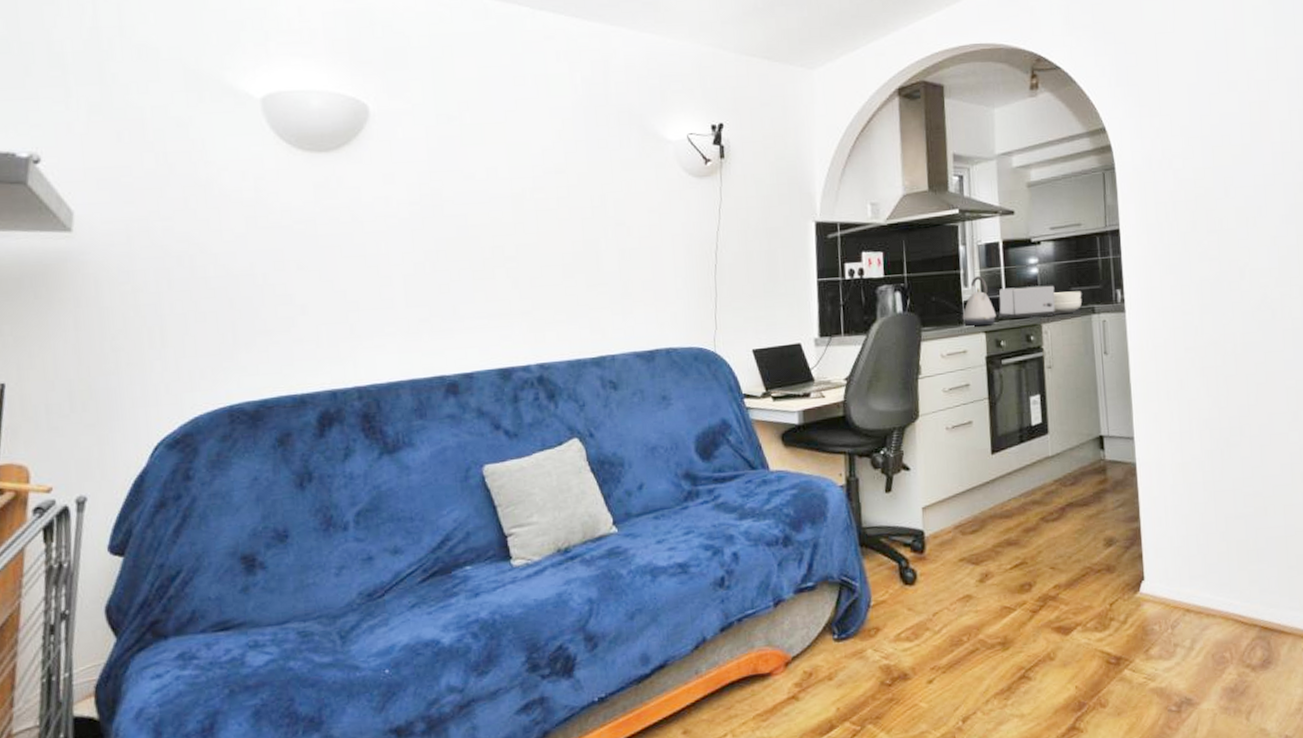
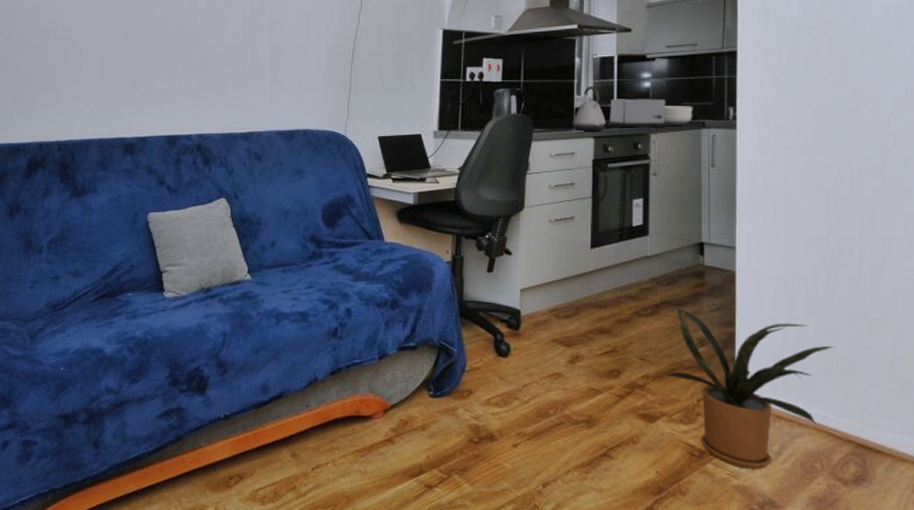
house plant: none [1071,505,1234,669] -> present [663,304,835,470]

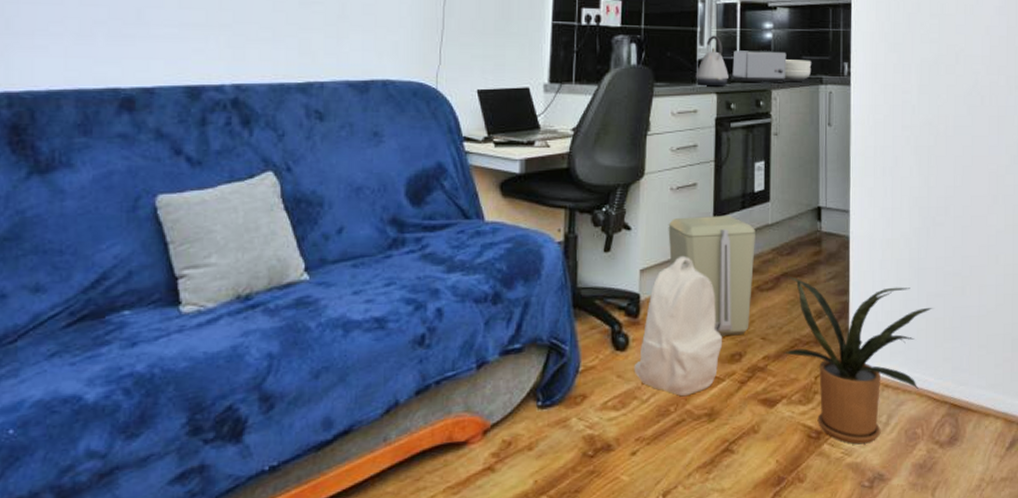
backpack: none [515,280,601,403] -> present [634,257,723,397]
trash bin: none [547,246,634,354] -> present [668,216,755,337]

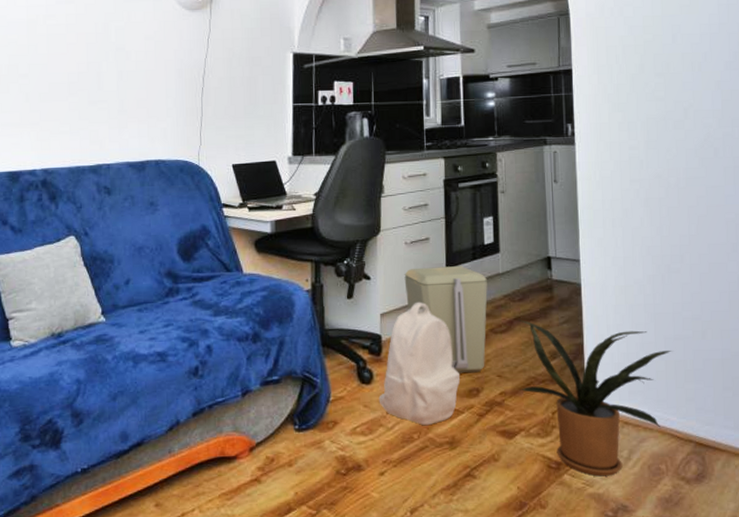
kettle: present [695,35,729,87] -> none [423,106,455,152]
toaster: present [732,50,787,83] -> none [458,117,510,147]
bowl: present [783,60,812,82] -> none [507,124,535,145]

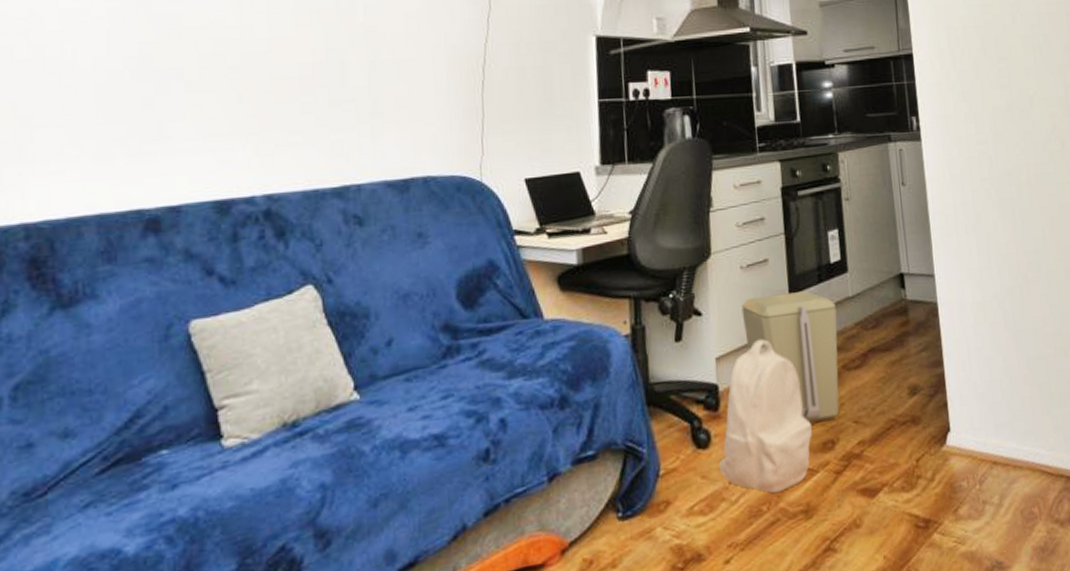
house plant: present [518,319,673,477] -> none [873,351,1037,531]

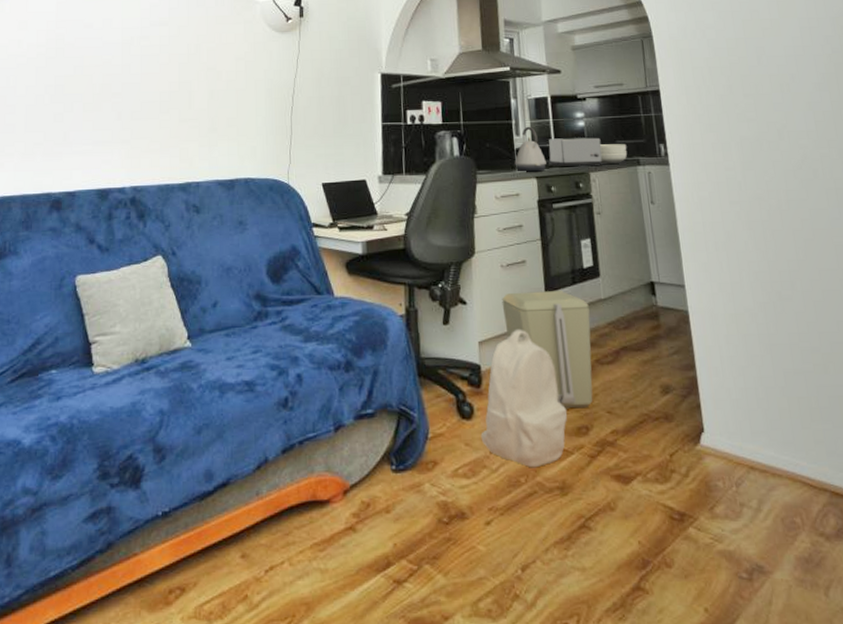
kettle: none [755,99,791,155] -> present [514,126,546,172]
toaster: none [793,110,851,147] -> present [548,137,602,167]
bowl: none [849,117,879,143] -> present [600,144,628,165]

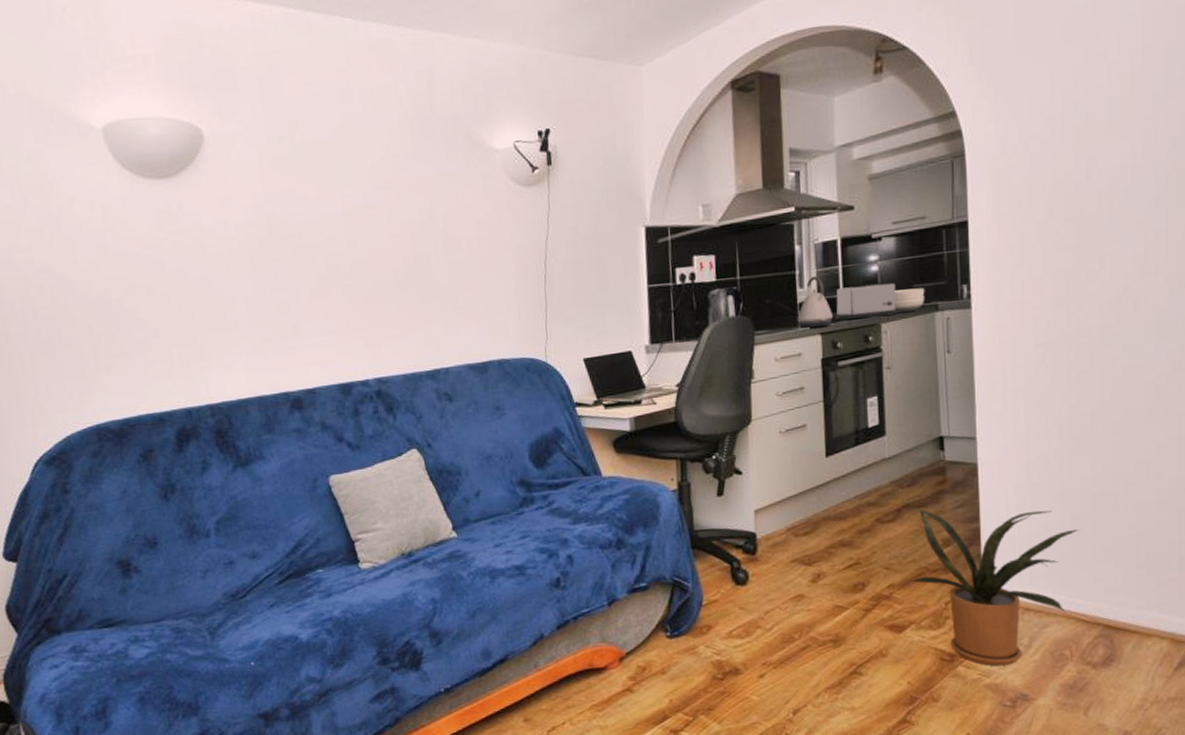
backpack: present [480,330,568,468] -> none [755,495,844,625]
trash bin: present [502,291,593,409] -> none [779,453,873,569]
house plant: none [625,349,794,530] -> present [907,506,1080,666]

